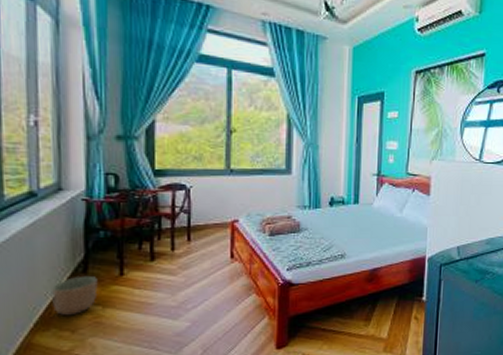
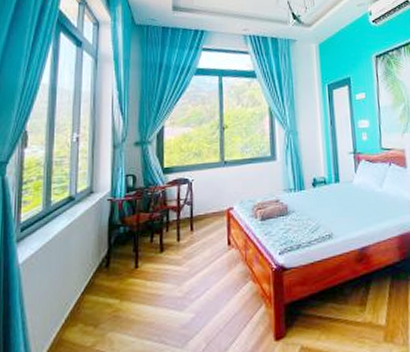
planter: present [52,277,98,316] -> none [81,270,117,311]

